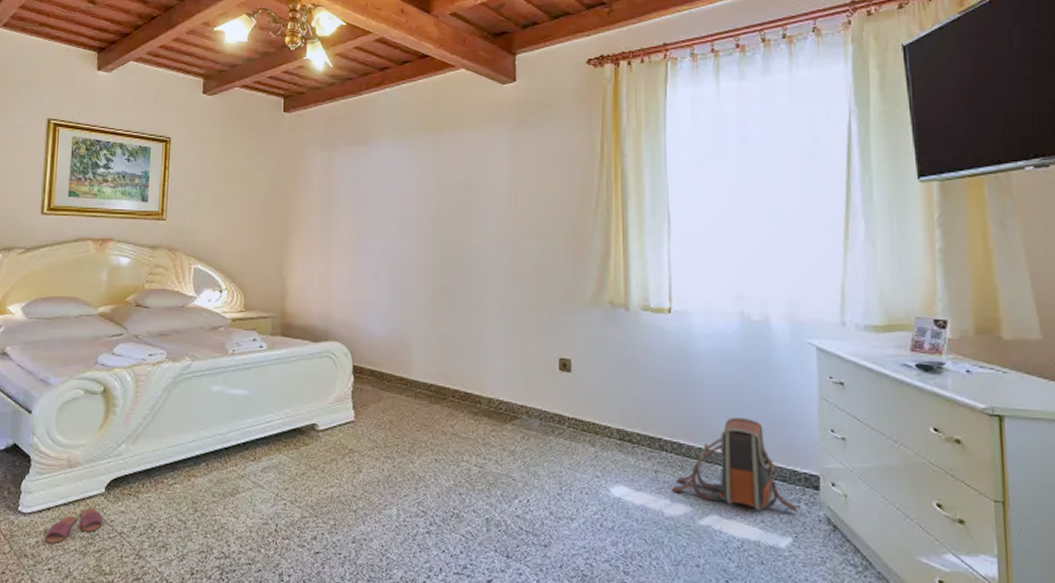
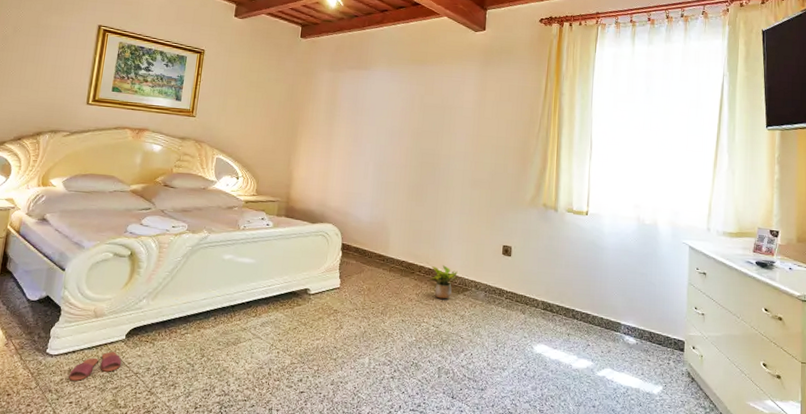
potted plant: none [467,387,502,431] -> present [429,265,458,299]
backpack: present [672,417,798,512] -> none [579,296,668,367]

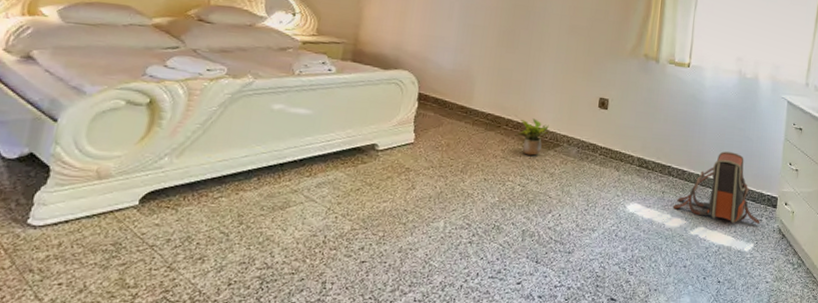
slippers: present [69,351,122,381] -> none [58,220,133,257]
backpack: none [579,296,668,367] -> present [674,151,761,224]

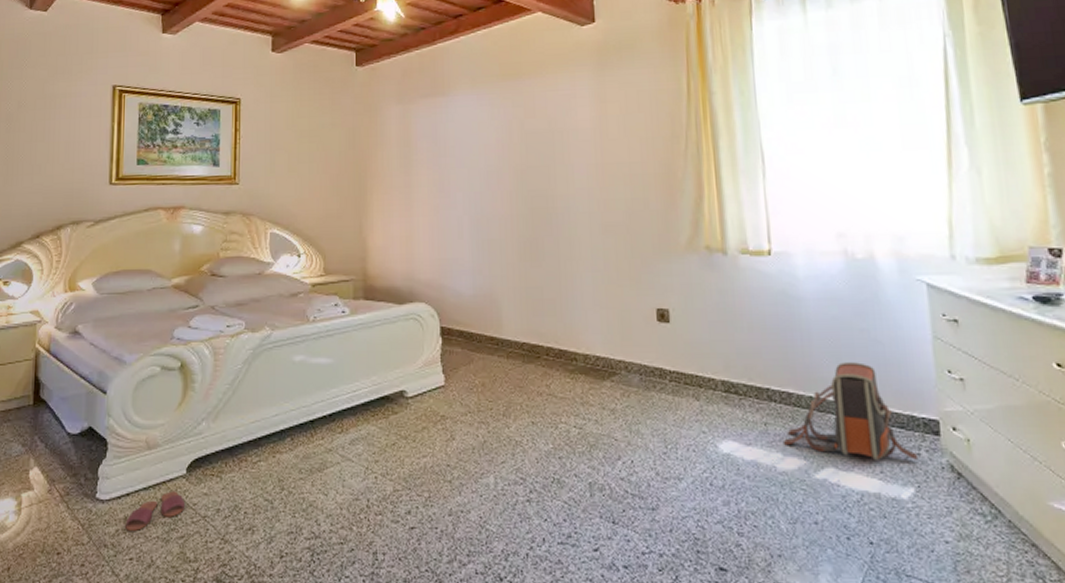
slippers: none [58,220,133,257] -> present [125,491,186,531]
potted plant: present [517,118,549,156] -> none [562,343,599,389]

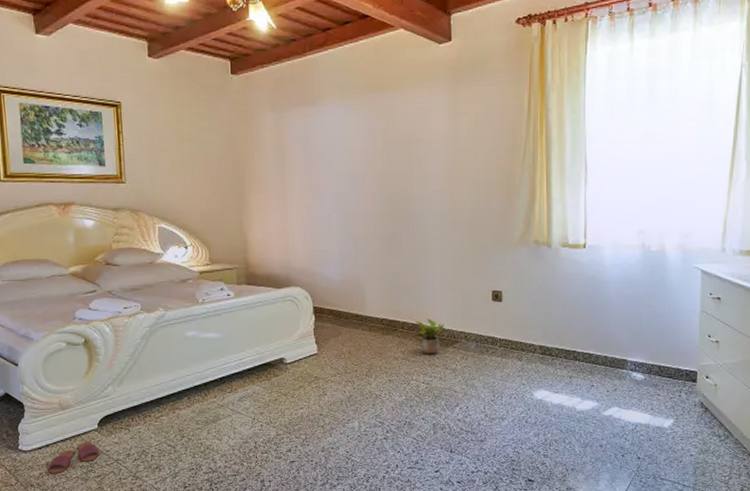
potted plant: none [562,343,599,389] -> present [414,318,444,354]
backpack: present [784,362,919,460] -> none [583,330,679,401]

